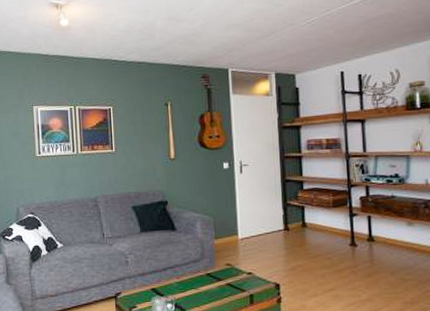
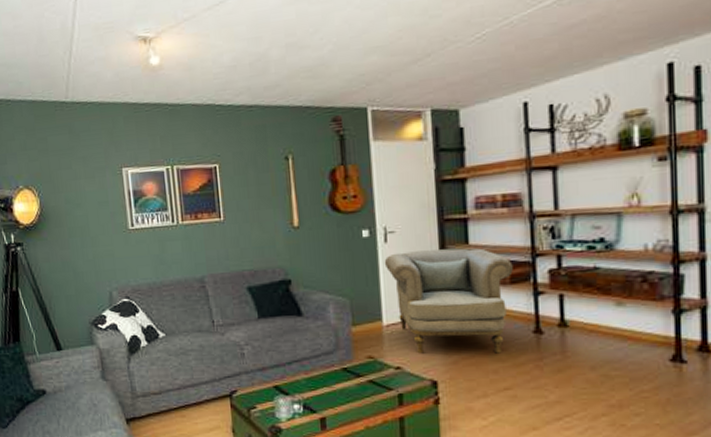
armchair: none [240,179,335,263] -> present [384,248,513,355]

